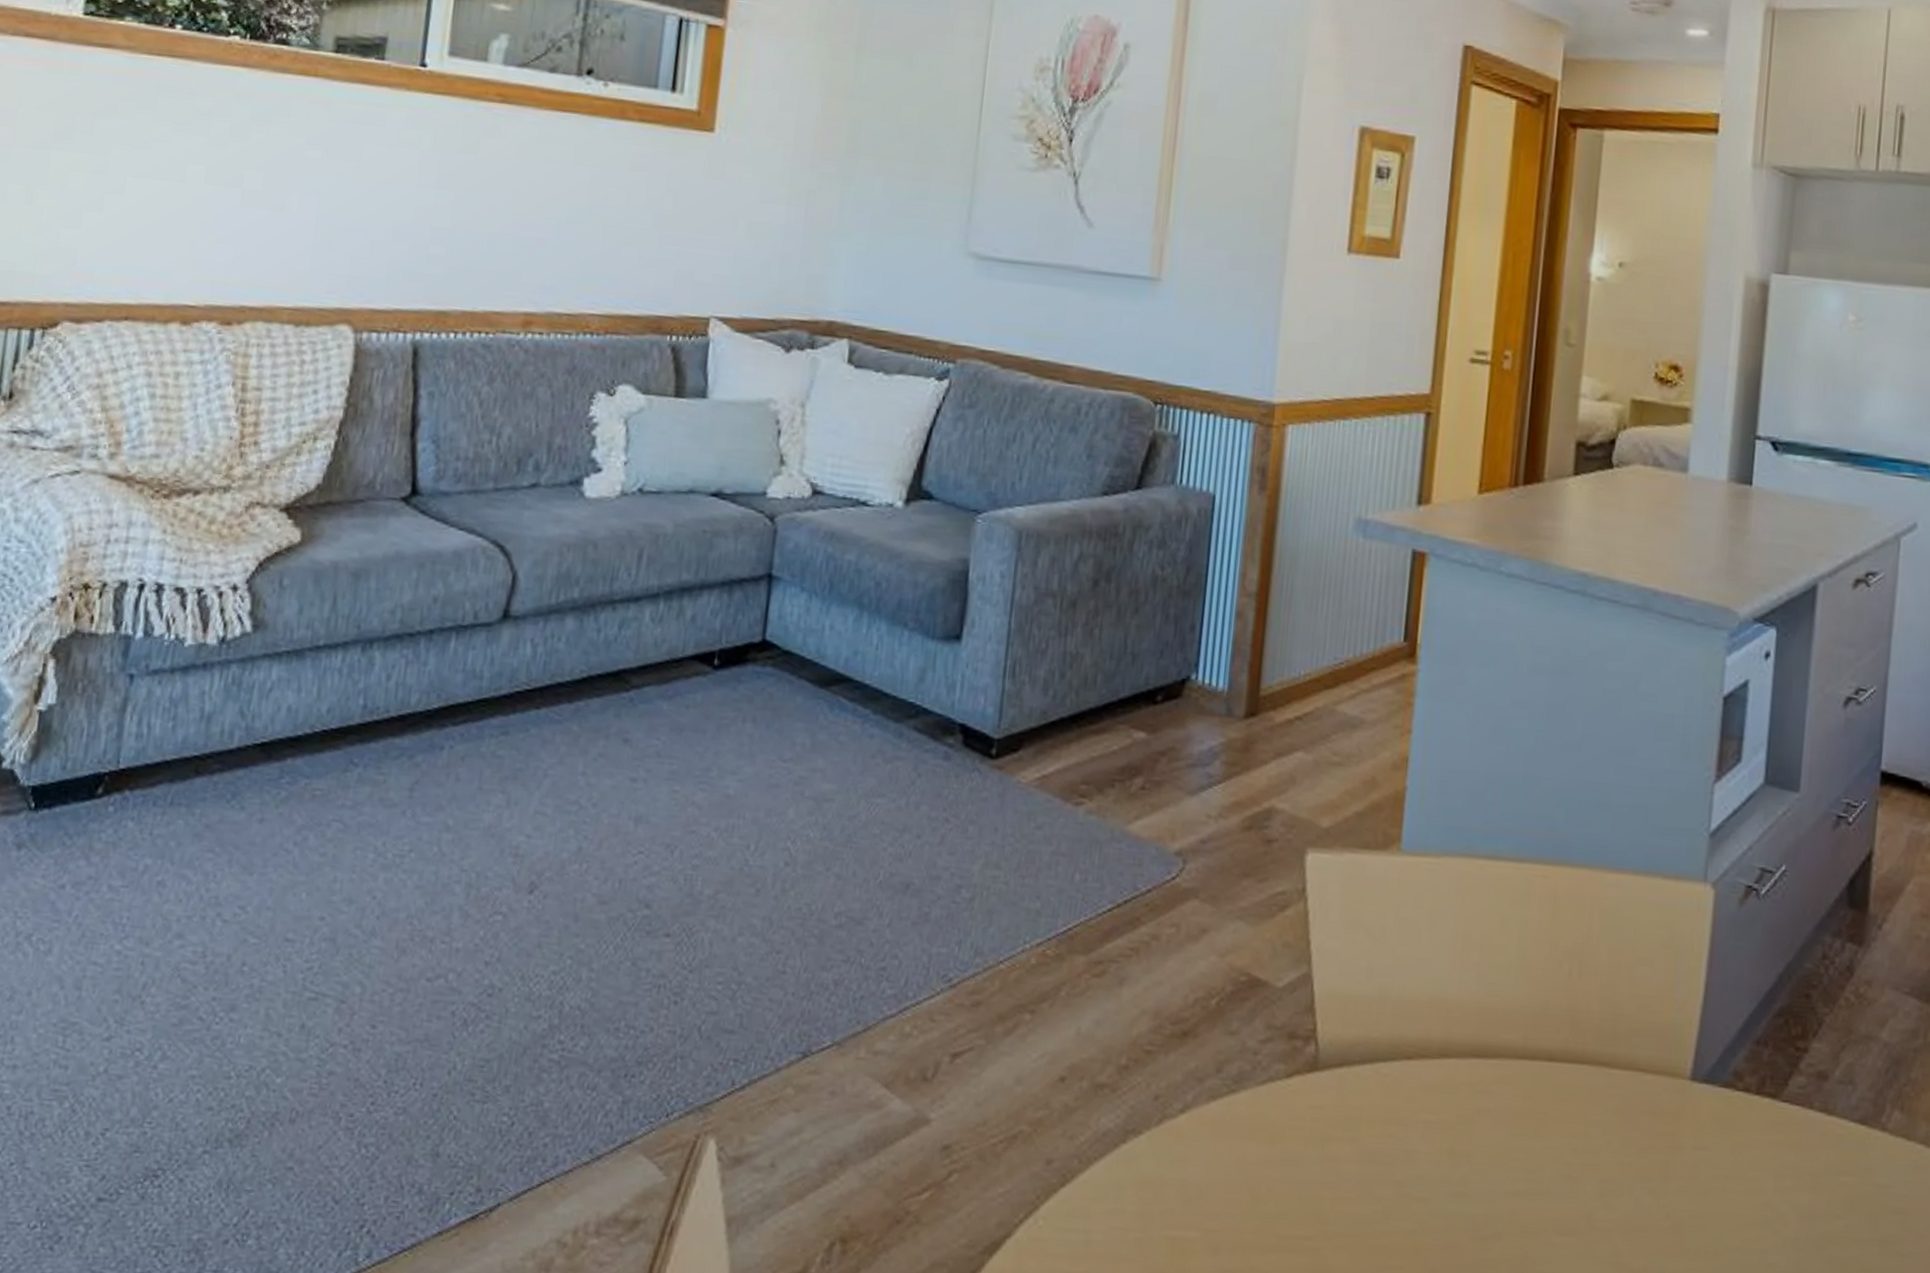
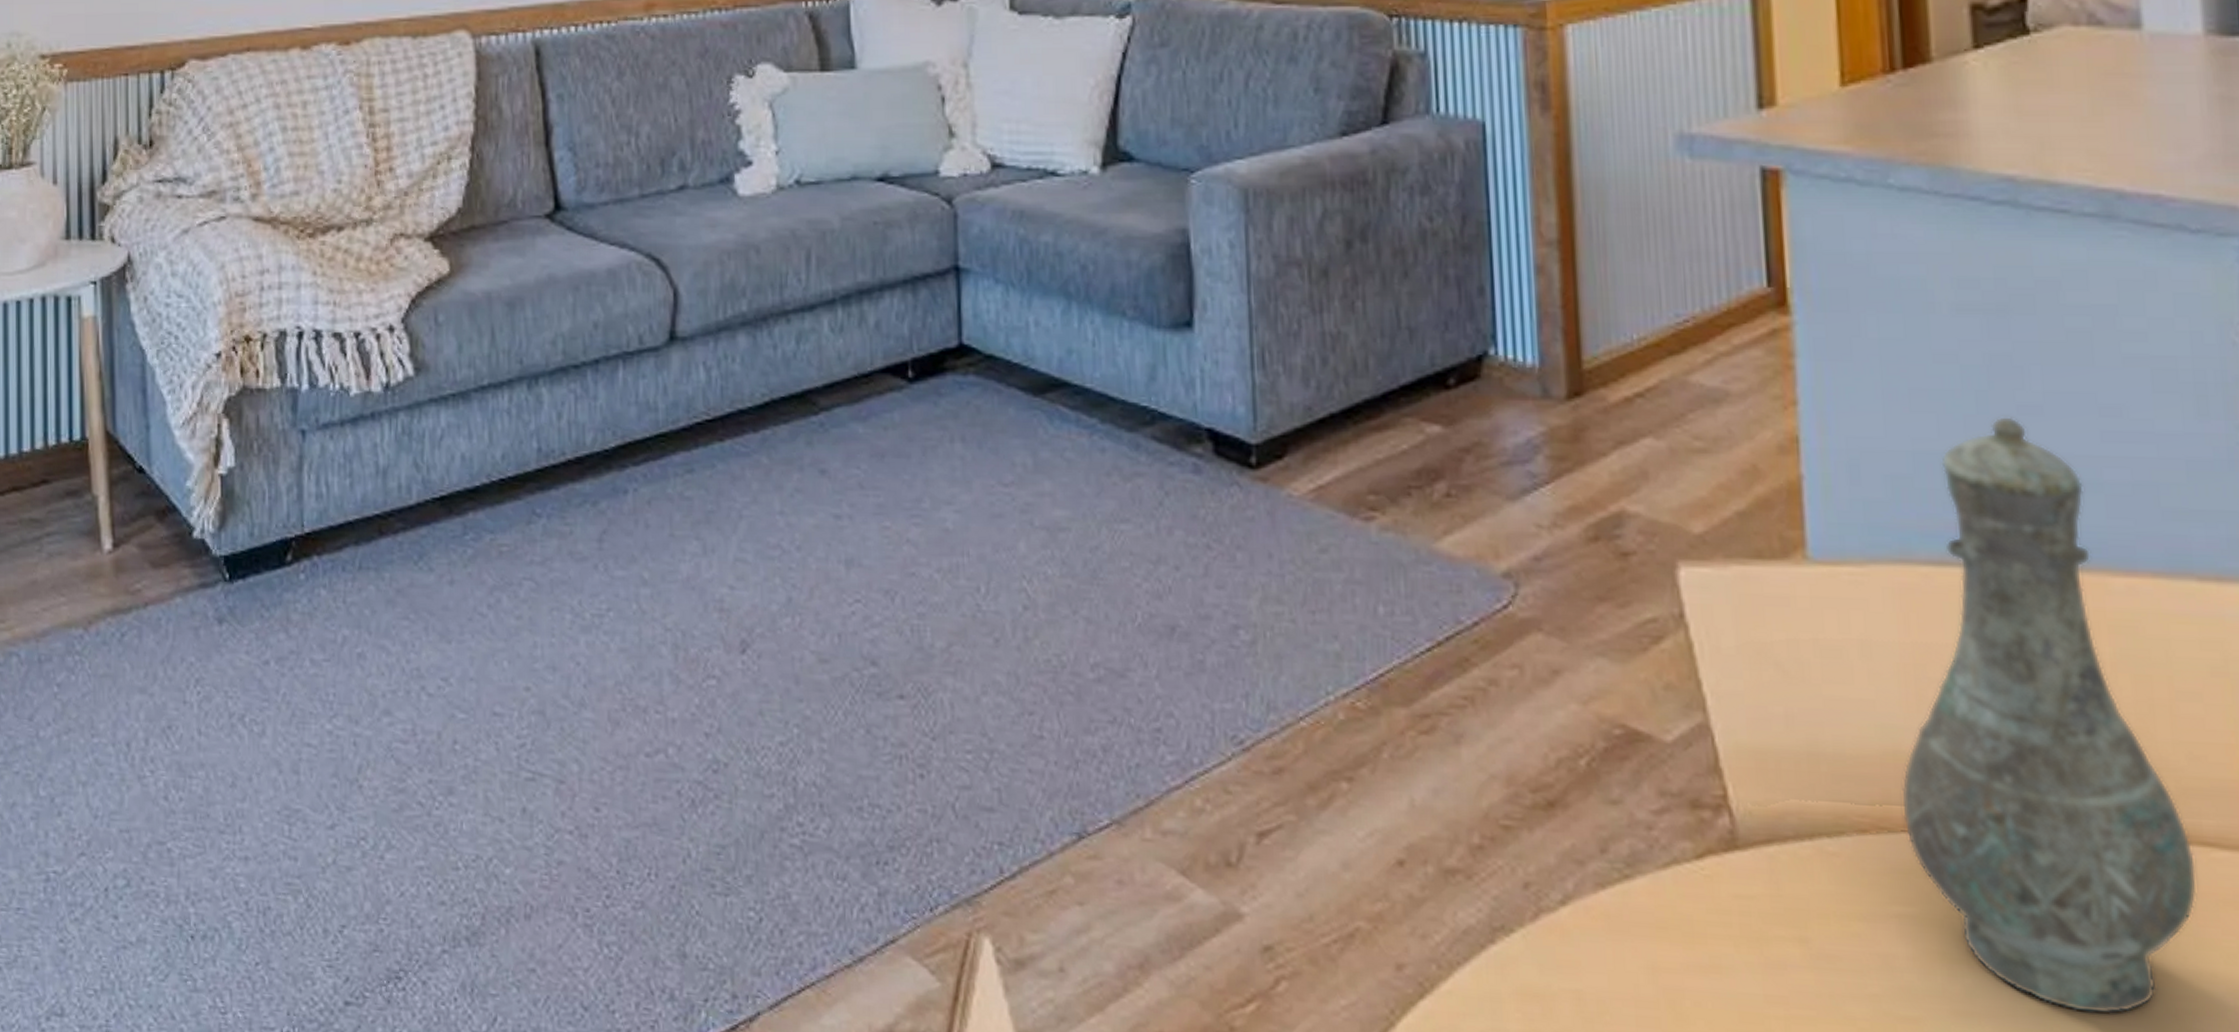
vase: none [1438,750,1631,1195] -> present [1900,415,2198,1015]

